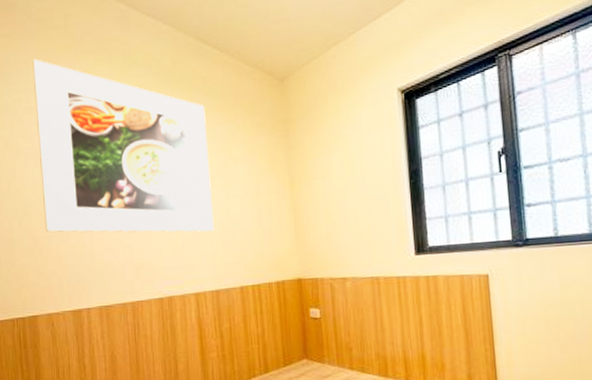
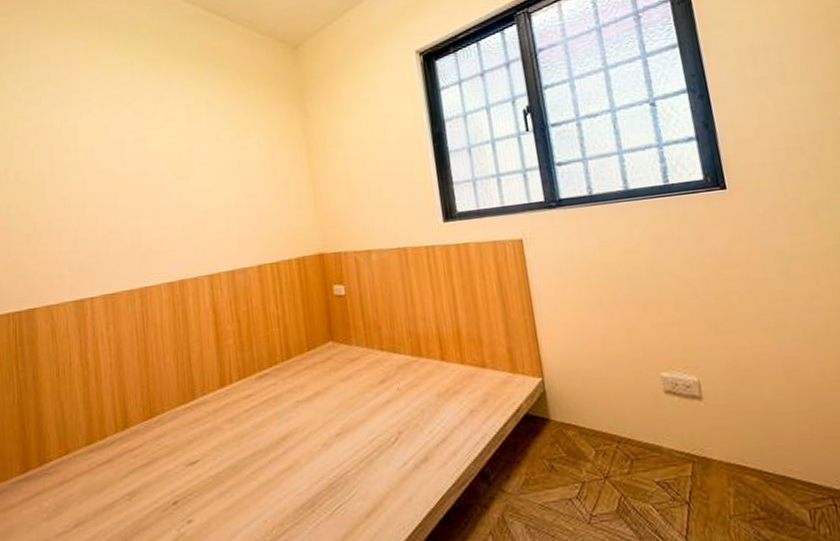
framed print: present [32,58,215,232] -> none [33,36,229,217]

